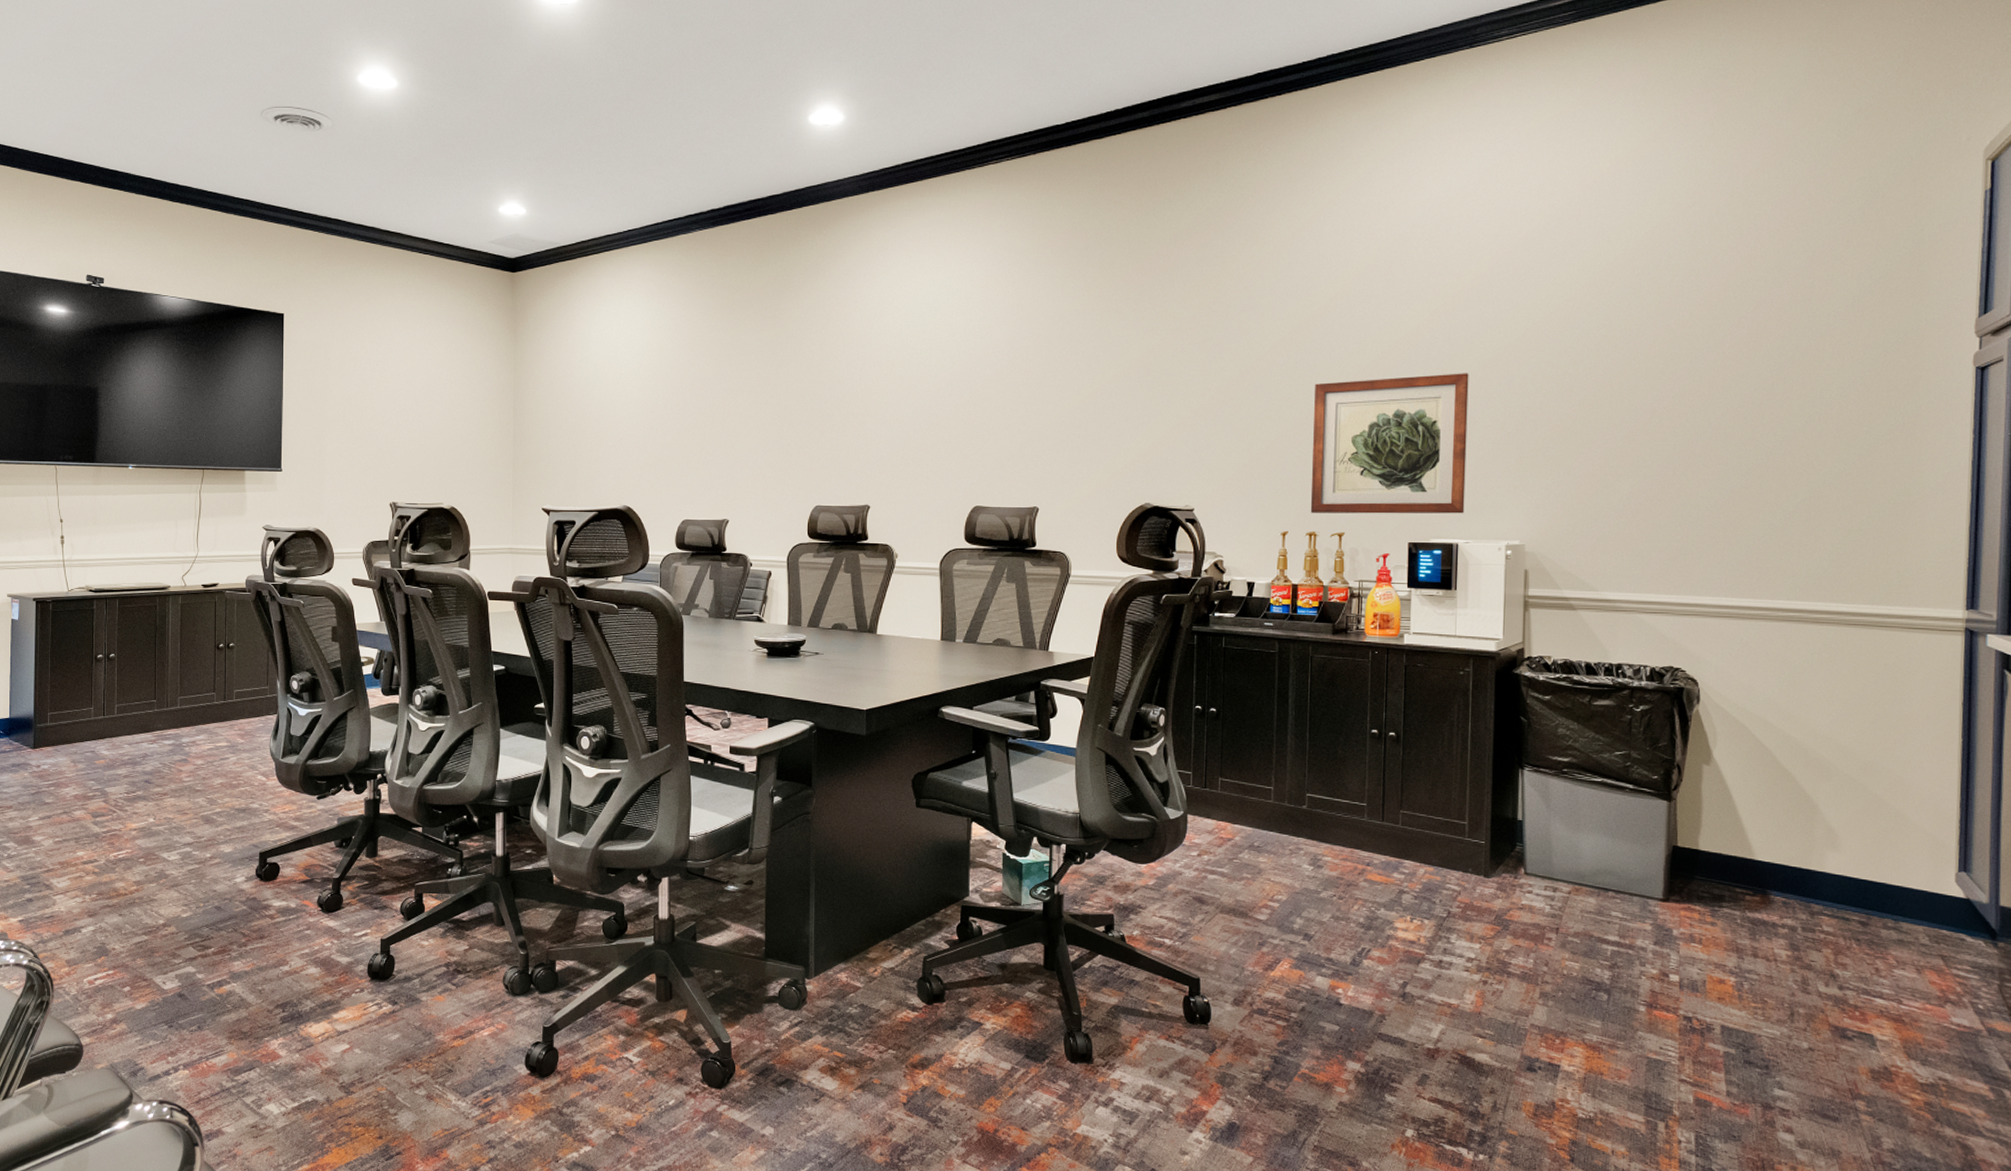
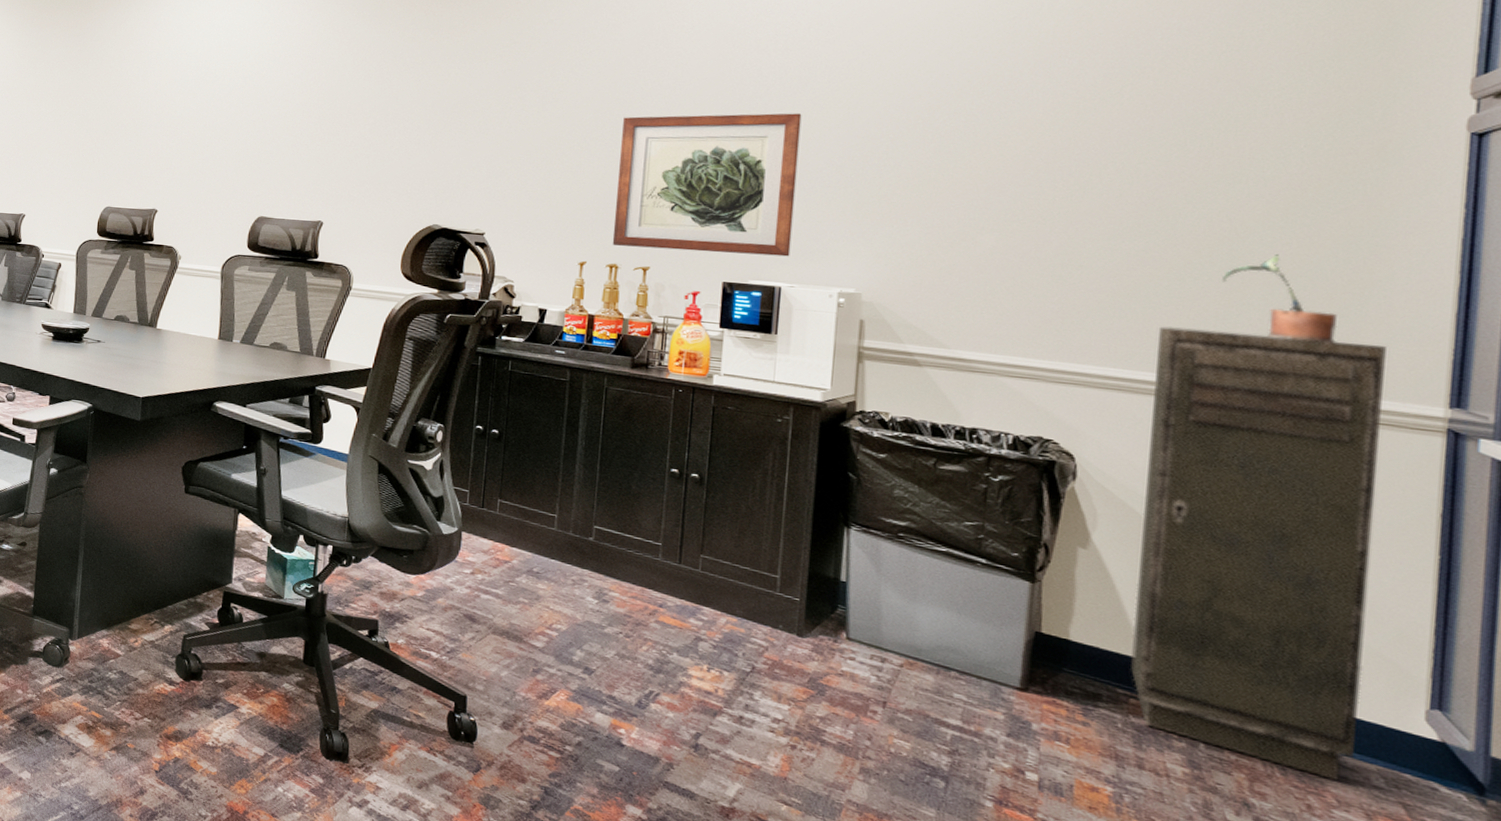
storage cabinet: none [1746,556,1922,944] -> present [1131,326,1386,781]
potted plant: none [1804,483,1887,559] -> present [1222,253,1338,342]

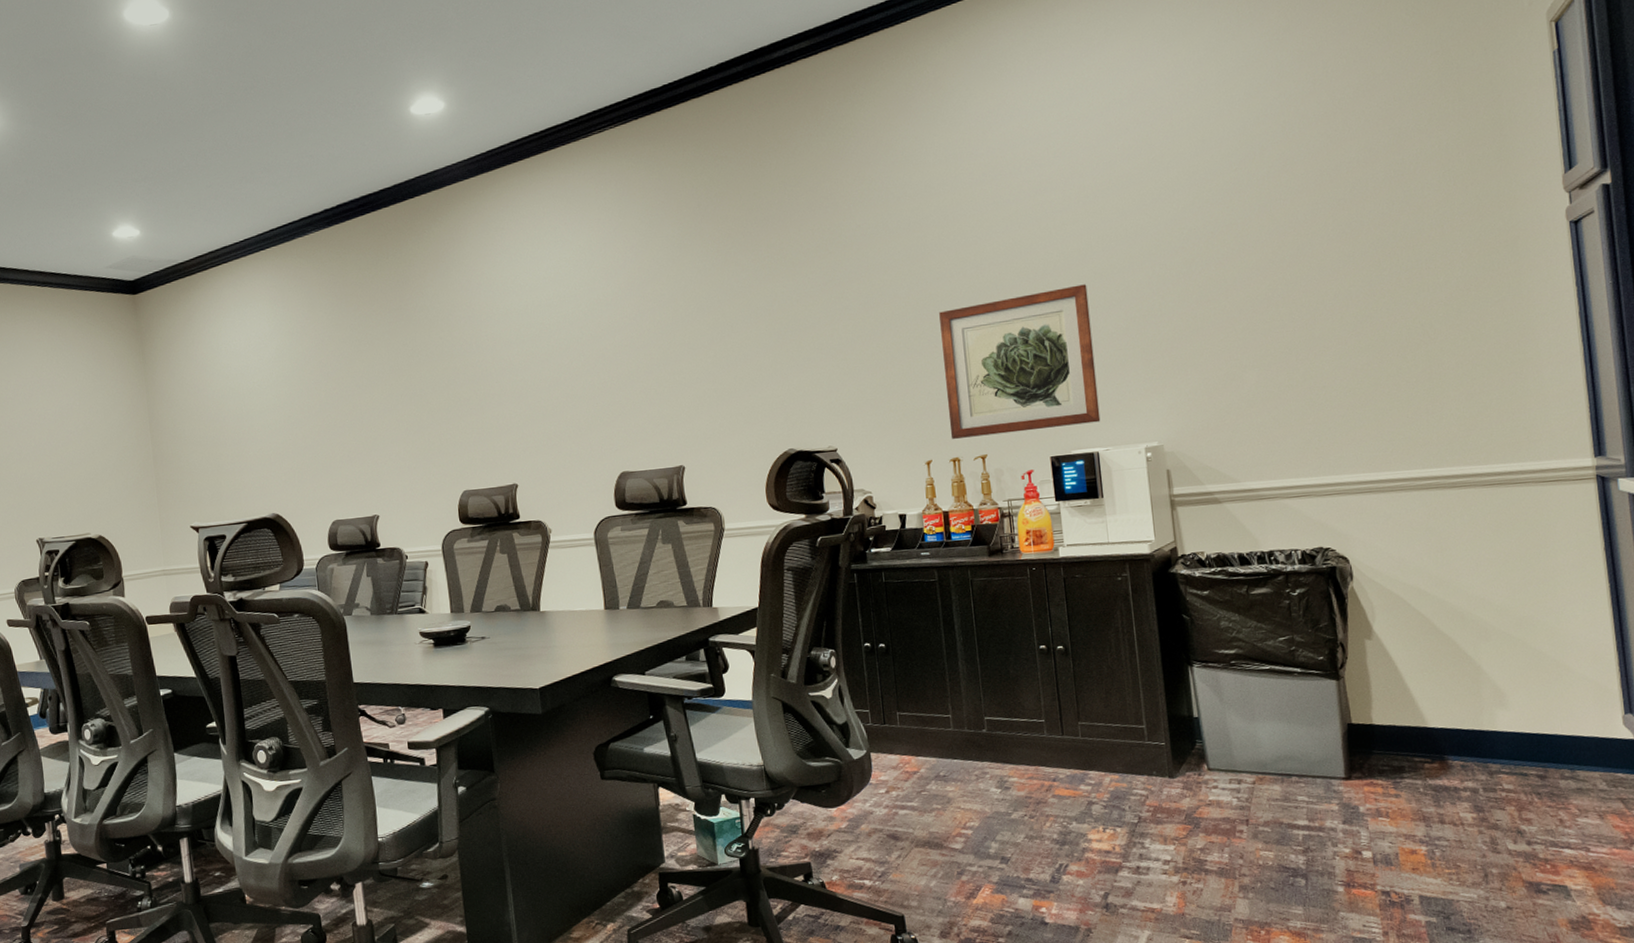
storage cabinet: present [1131,326,1386,781] -> none [1389,414,1583,793]
potted plant: present [1222,253,1338,342] -> none [1426,348,1512,422]

